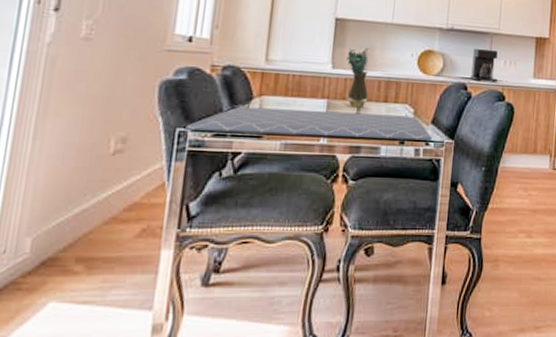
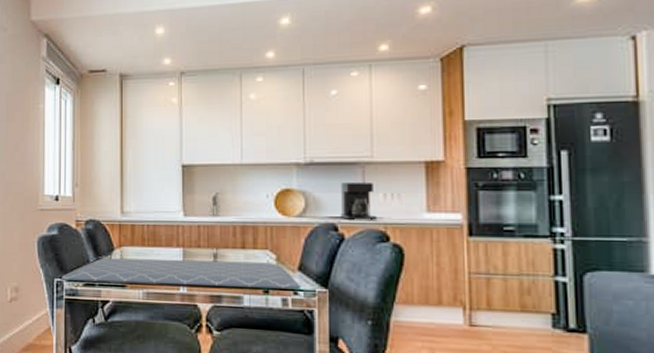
vase: present [346,48,369,108] -> none [197,194,224,255]

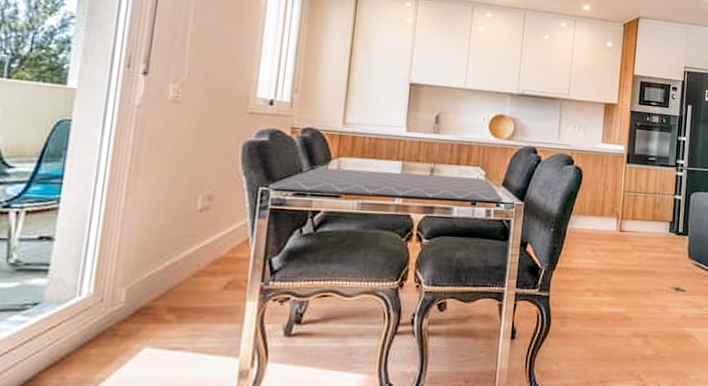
coffee maker: present [340,181,377,221] -> none [540,114,567,147]

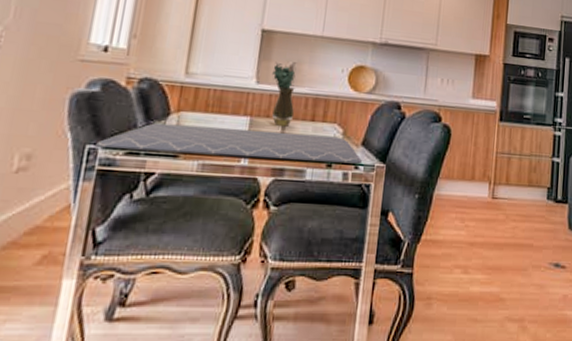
vase: none [420,112,442,170] -> present [272,61,295,127]

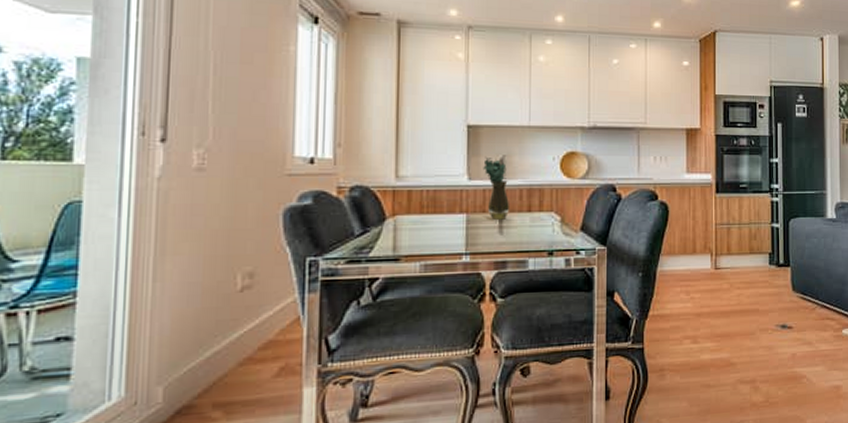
placemat: present [95,123,362,164] -> none [316,224,582,260]

